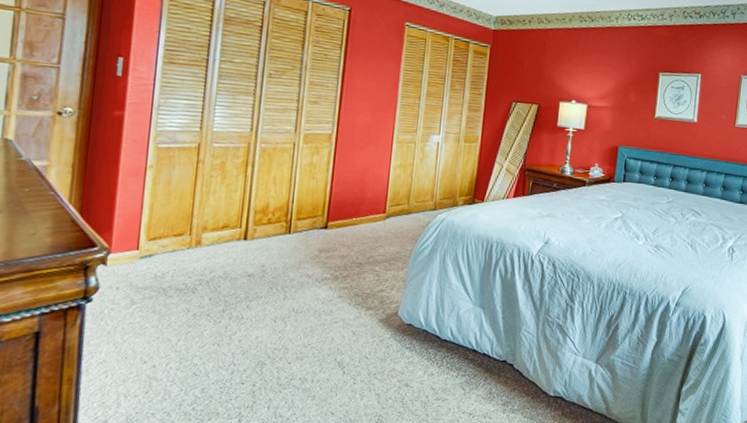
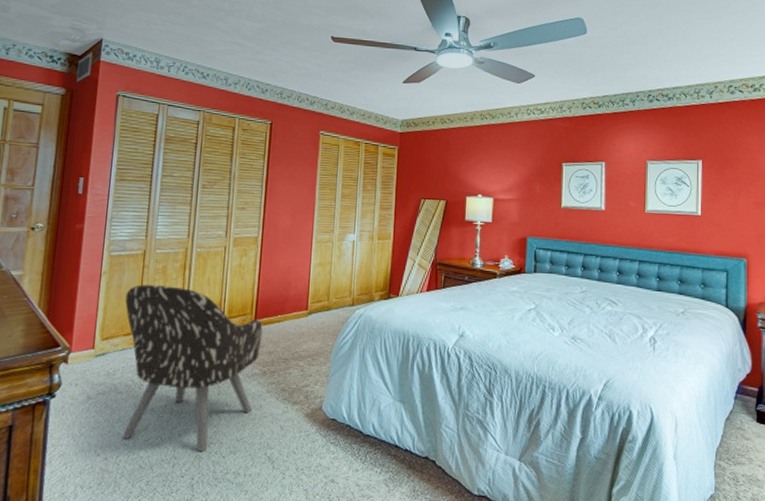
armchair: none [172,181,336,359] -> present [122,284,263,453]

